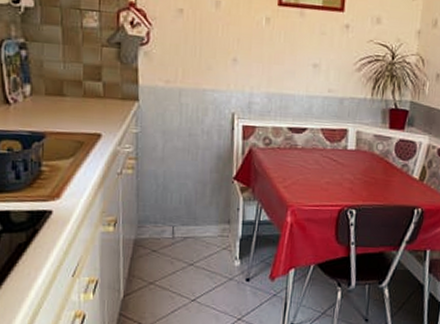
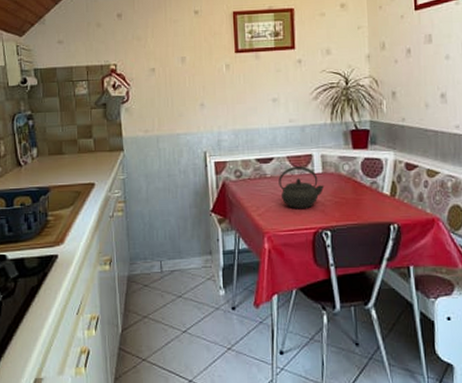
kettle: none [309,140,356,185] -> present [278,166,325,209]

